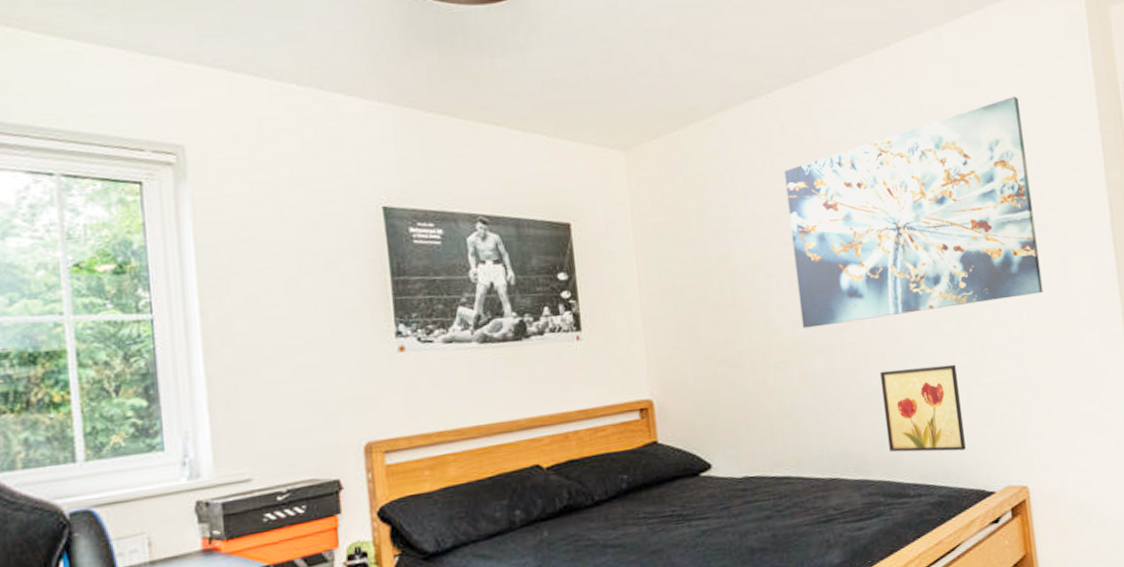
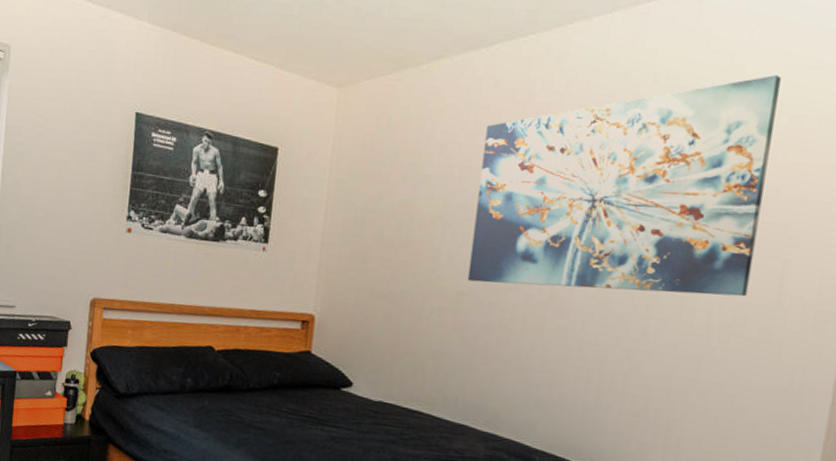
wall art: present [880,364,966,453] -> none [525,338,619,434]

